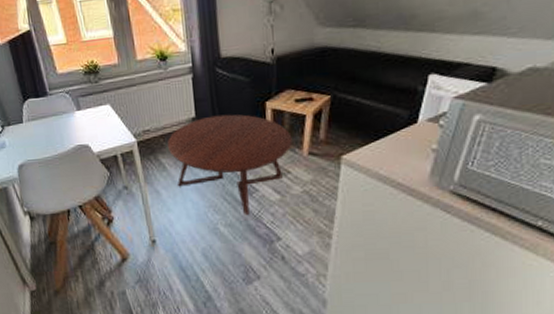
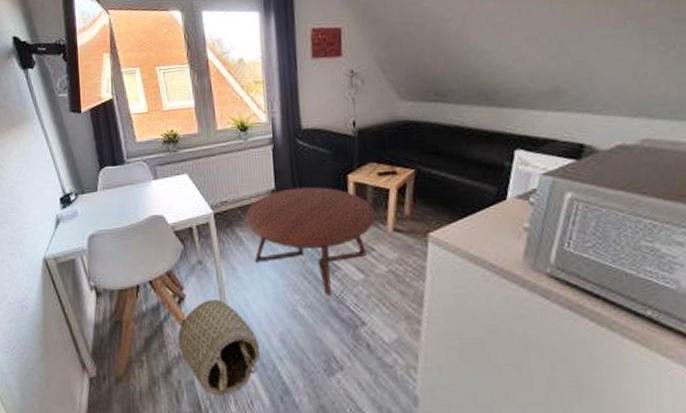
basket: none [108,220,185,303] -> present [178,299,261,395]

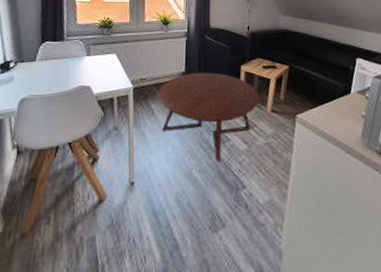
basket: present [178,299,261,395] -> none [86,162,158,251]

